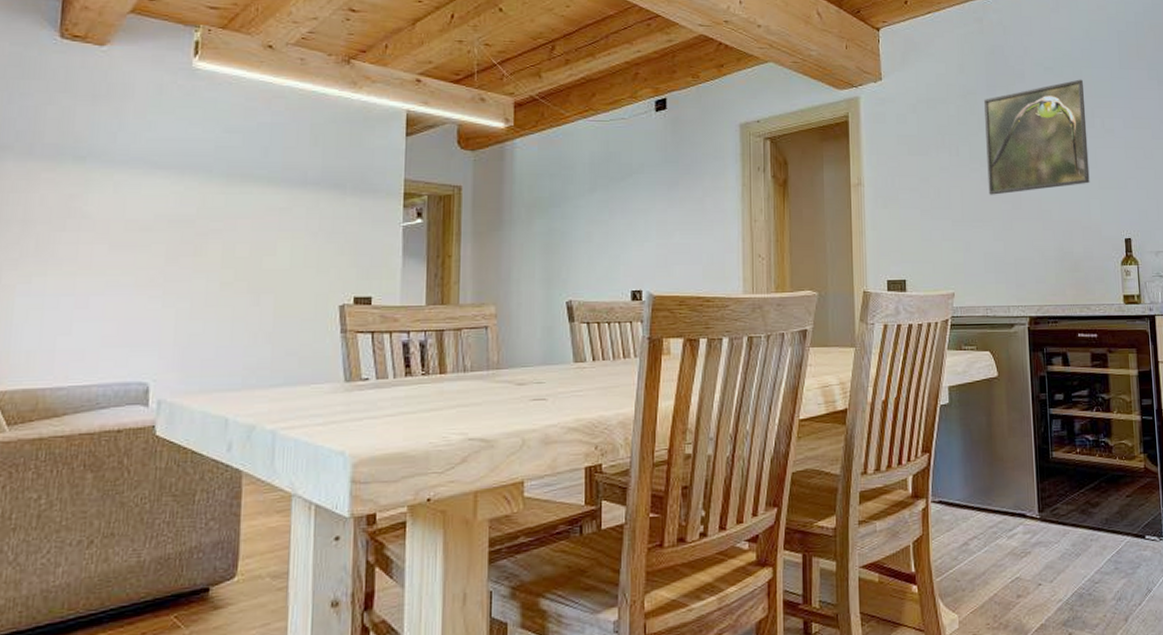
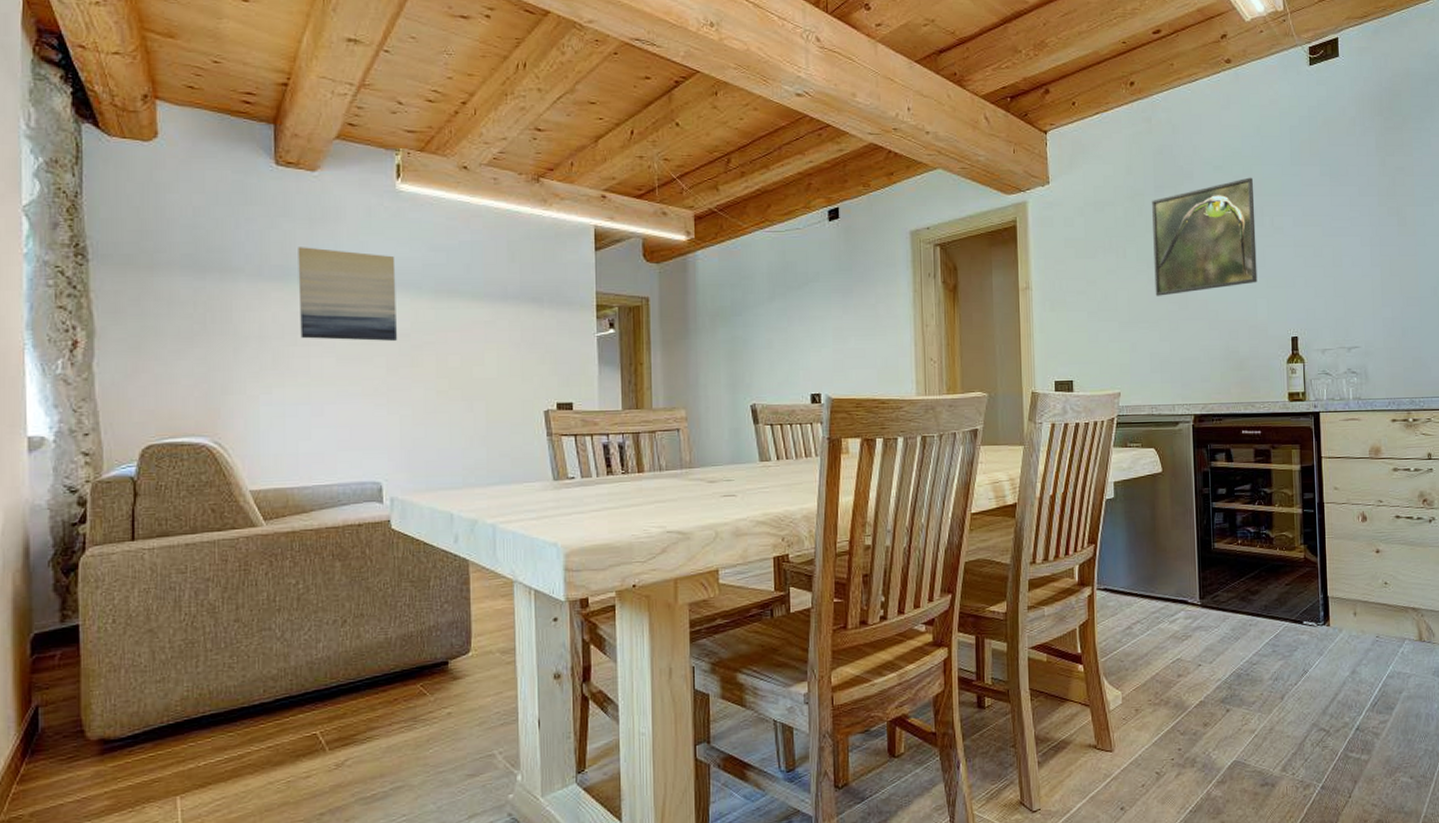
wall art: none [70,125,185,227] -> present [298,247,397,341]

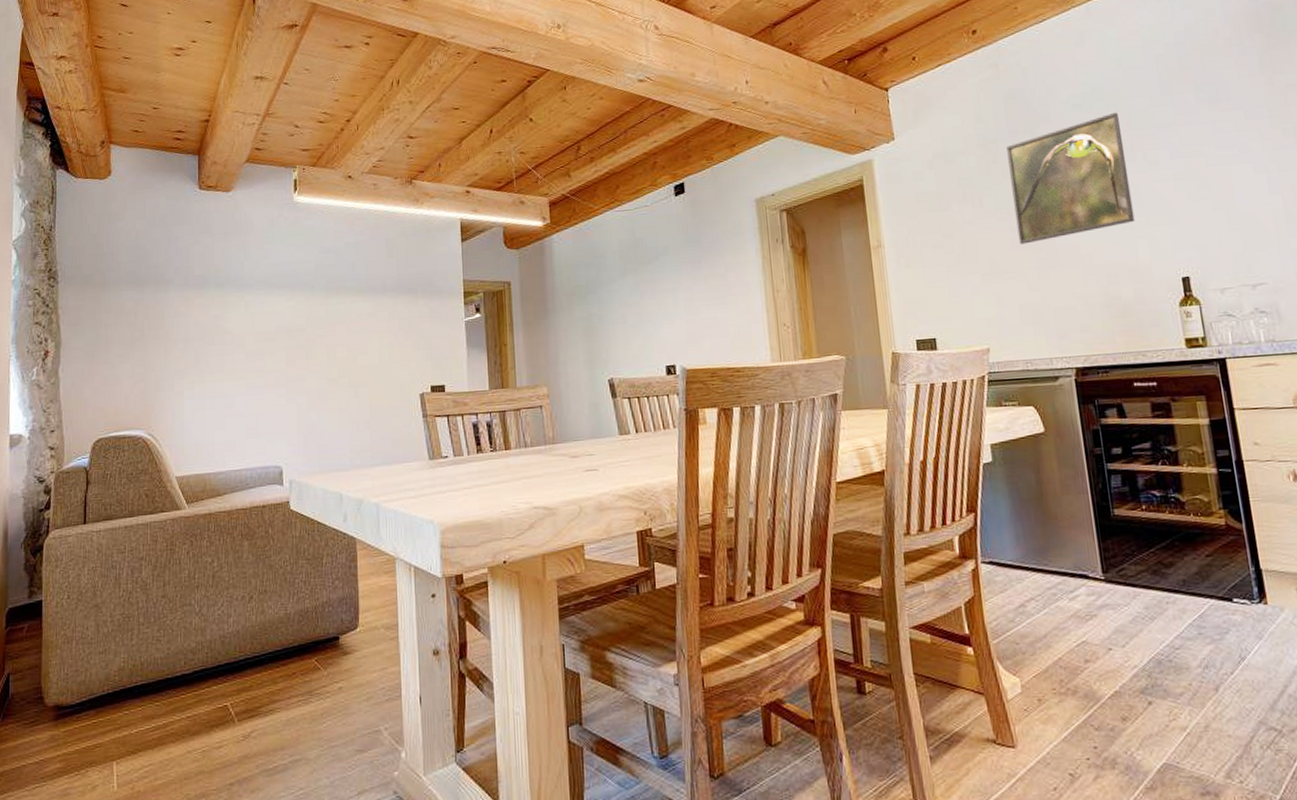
wall art: present [298,247,397,341] -> none [216,258,294,339]

